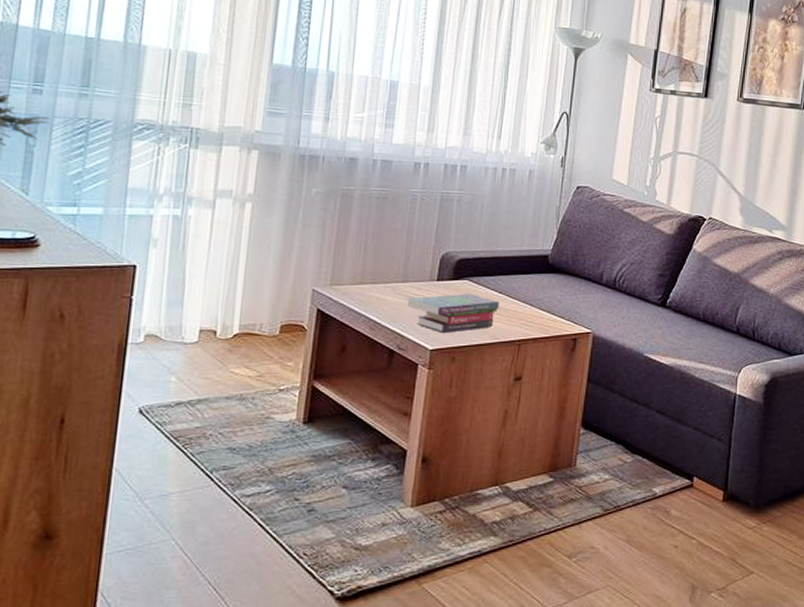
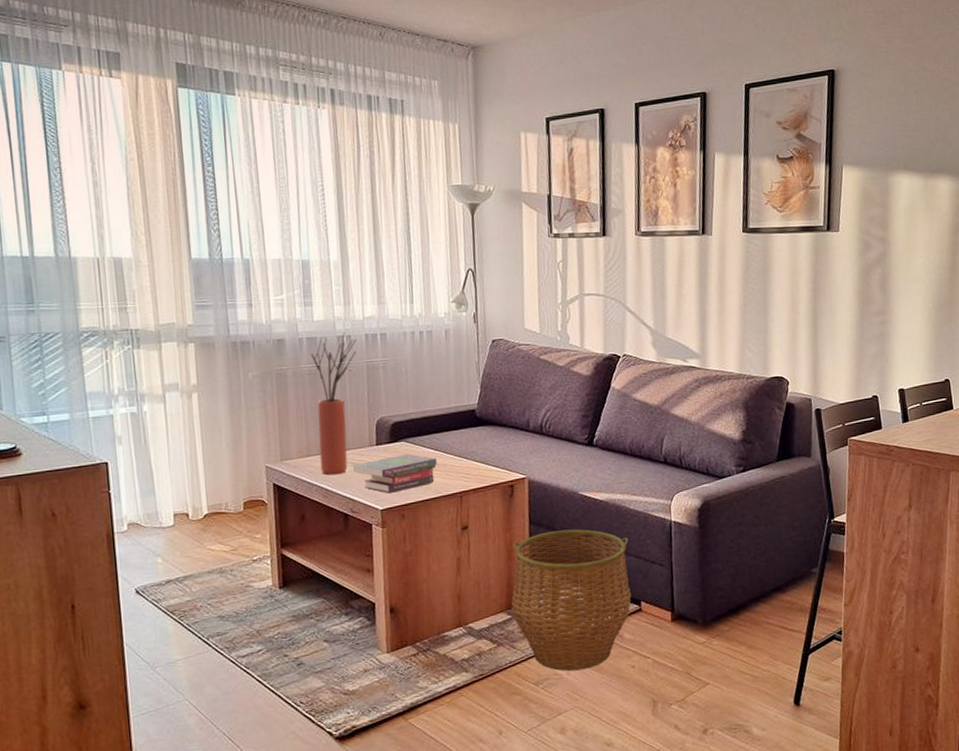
vase: none [372,159,435,307] -> present [311,332,357,475]
basket: none [554,392,689,546] -> present [511,529,631,671]

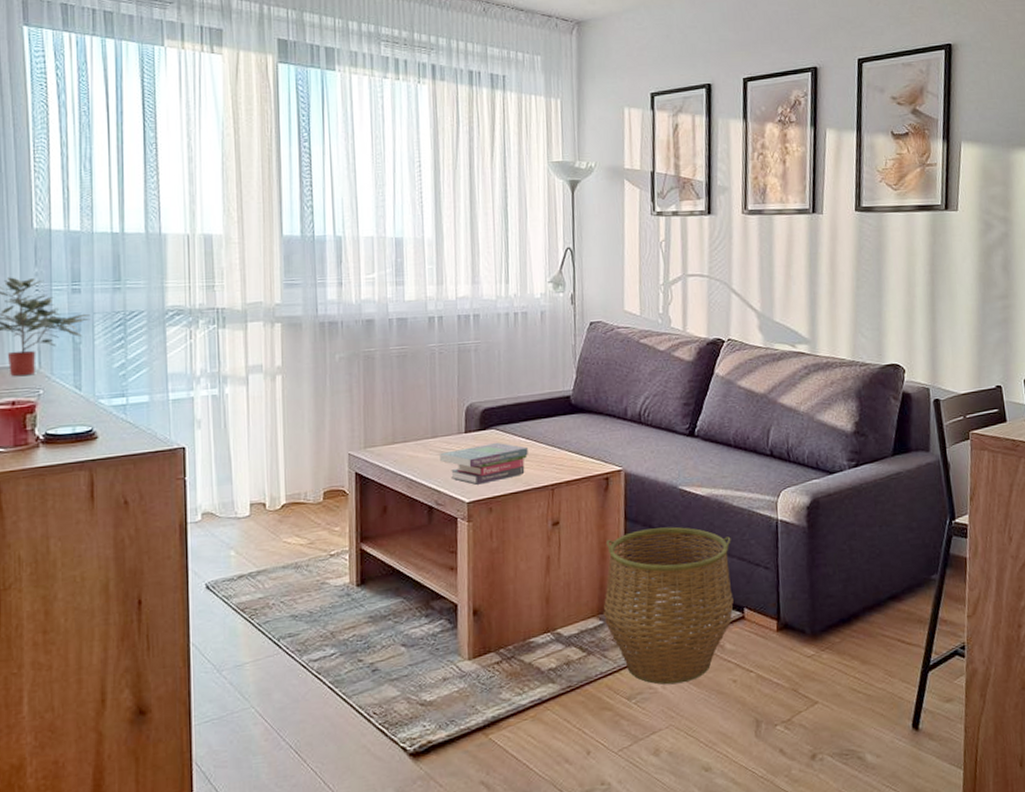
vase: present [311,332,357,475] -> none [401,312,449,464]

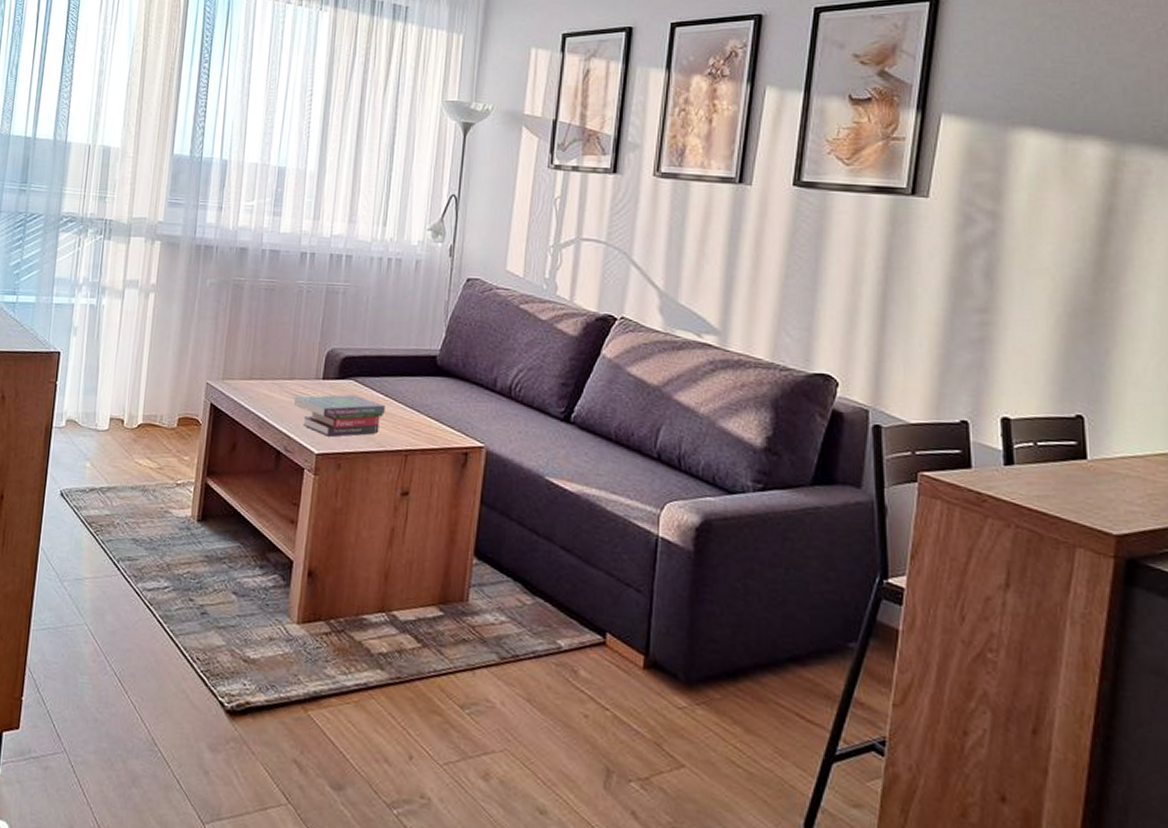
basket: present [603,527,733,685] -> none [445,518,600,704]

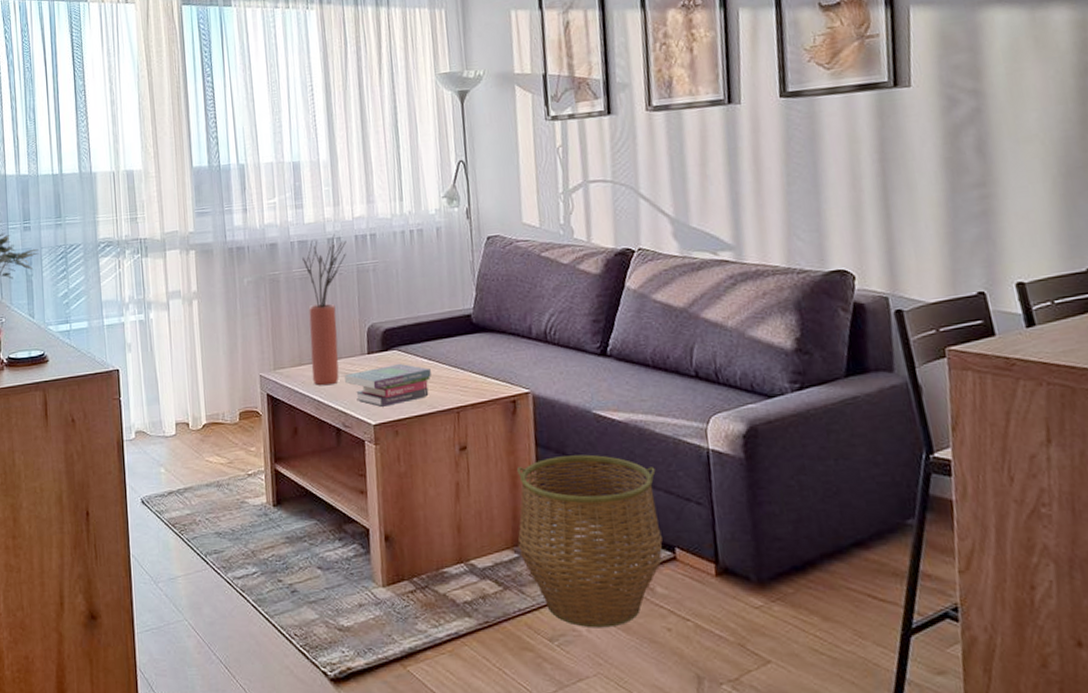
vase: none [260,248,320,405] -> present [302,233,346,386]
basket: none [445,518,600,704] -> present [517,454,662,628]

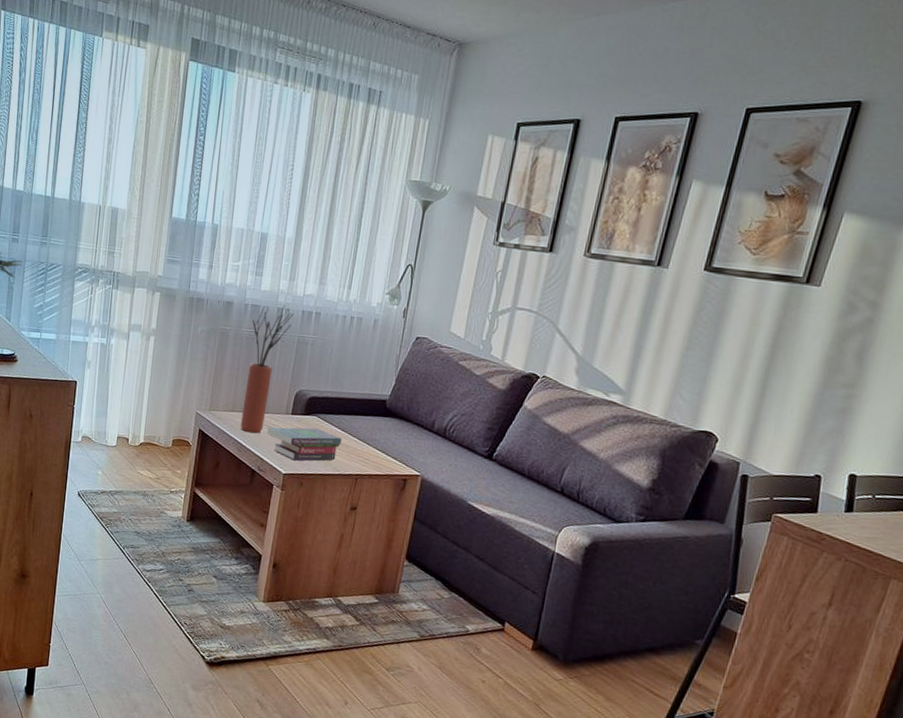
basket: present [517,454,662,628] -> none [379,531,507,671]

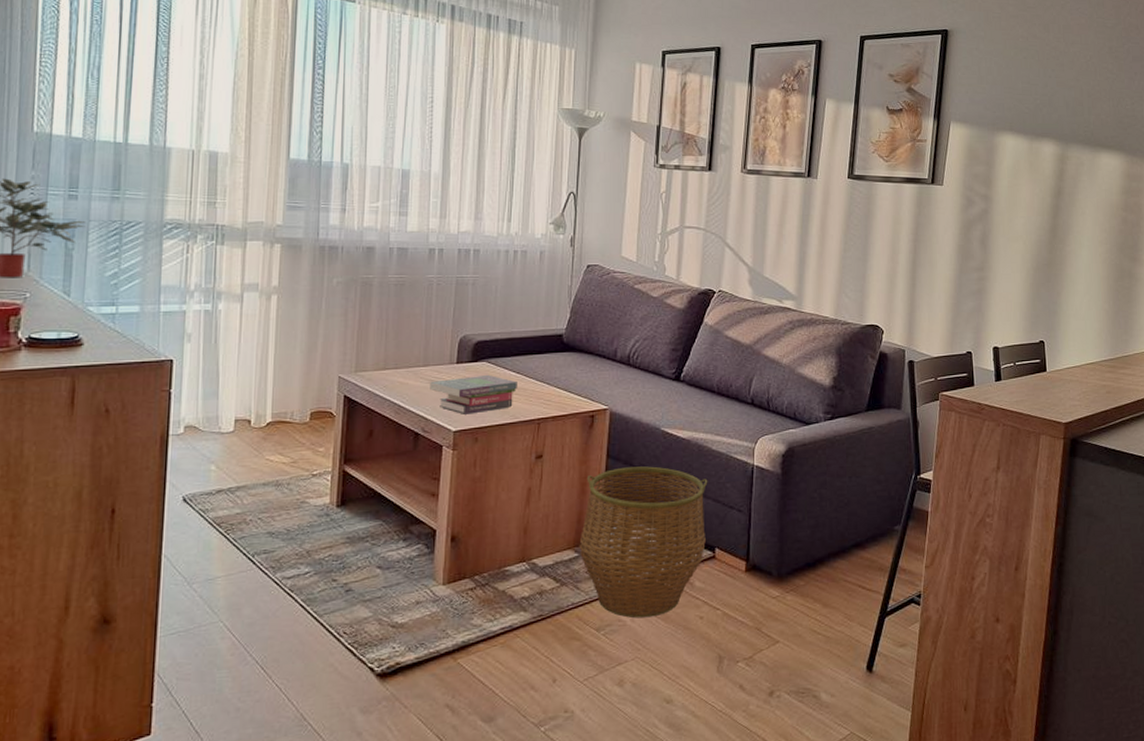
vase: present [240,305,294,434] -> none [395,245,449,391]
basket: none [379,531,507,671] -> present [579,466,708,618]

